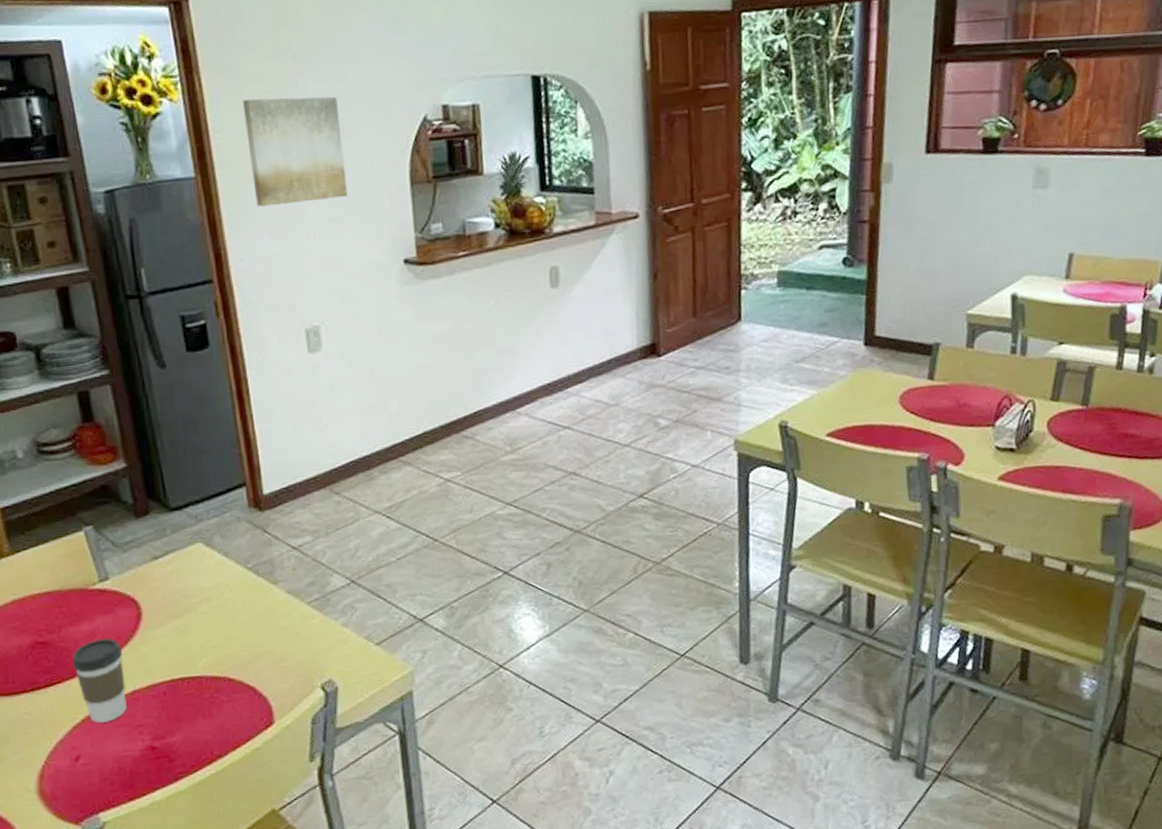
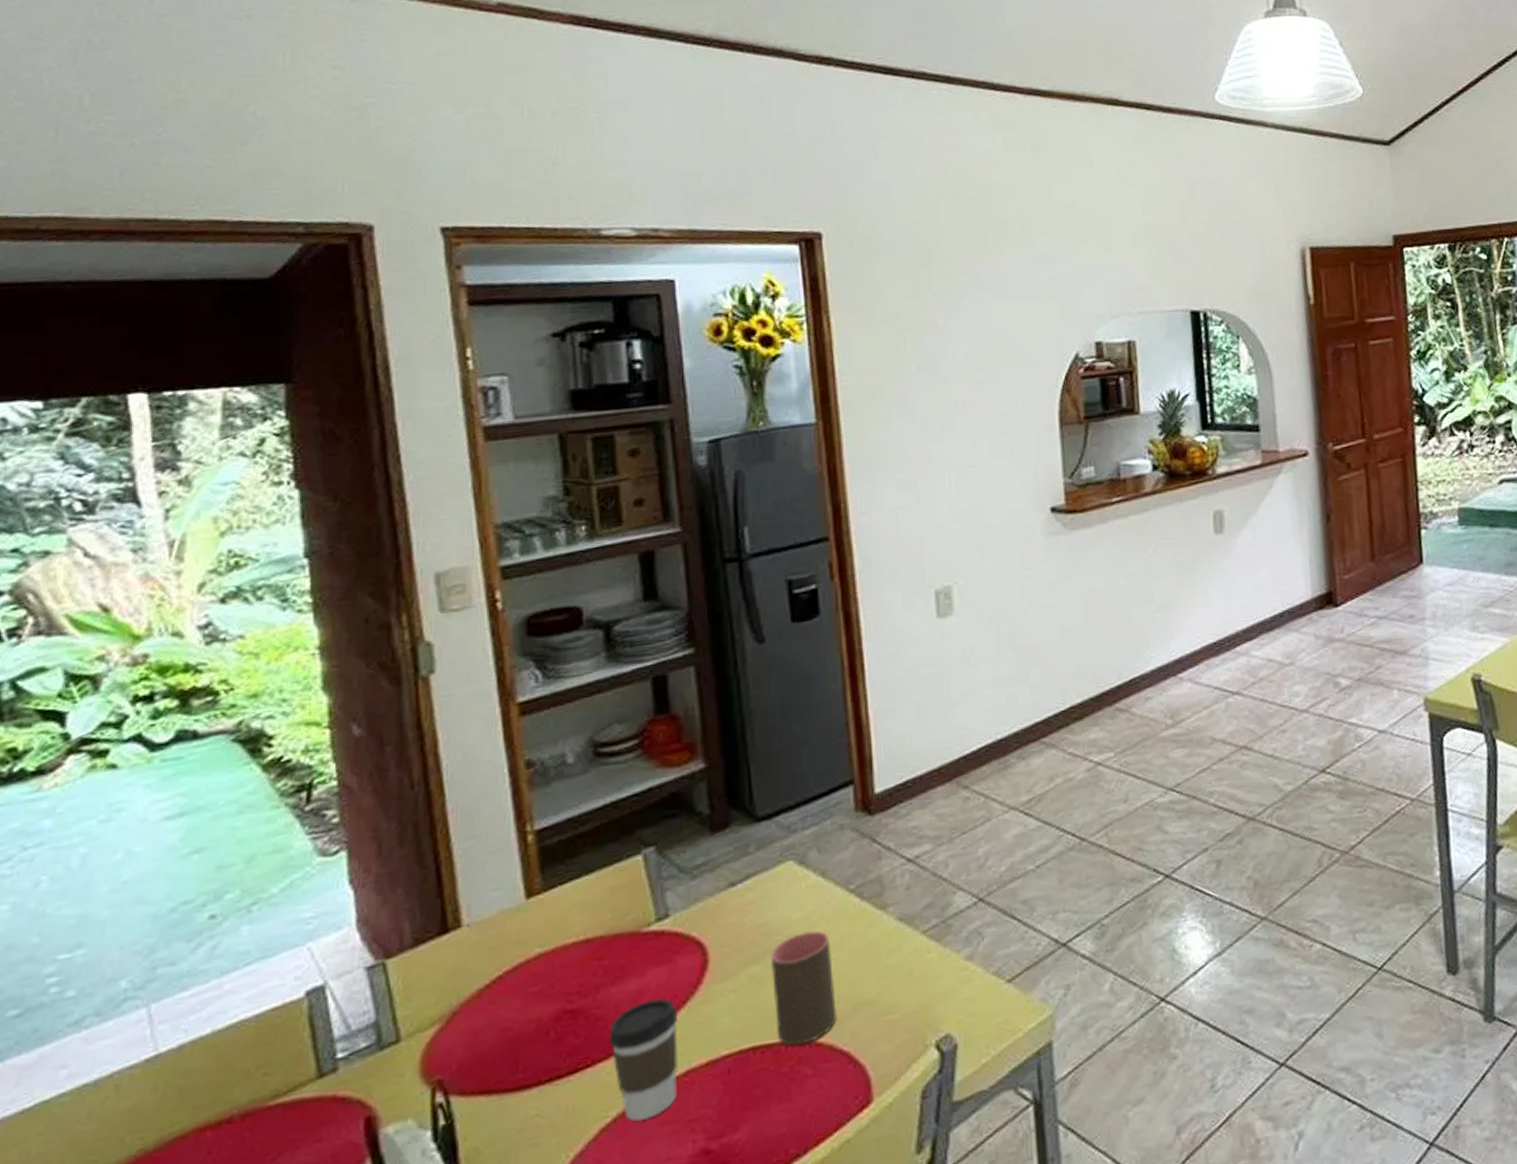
cup: none [189,596,244,679] -> present [770,930,837,1046]
wall art: present [242,96,347,207] -> none [875,334,989,454]

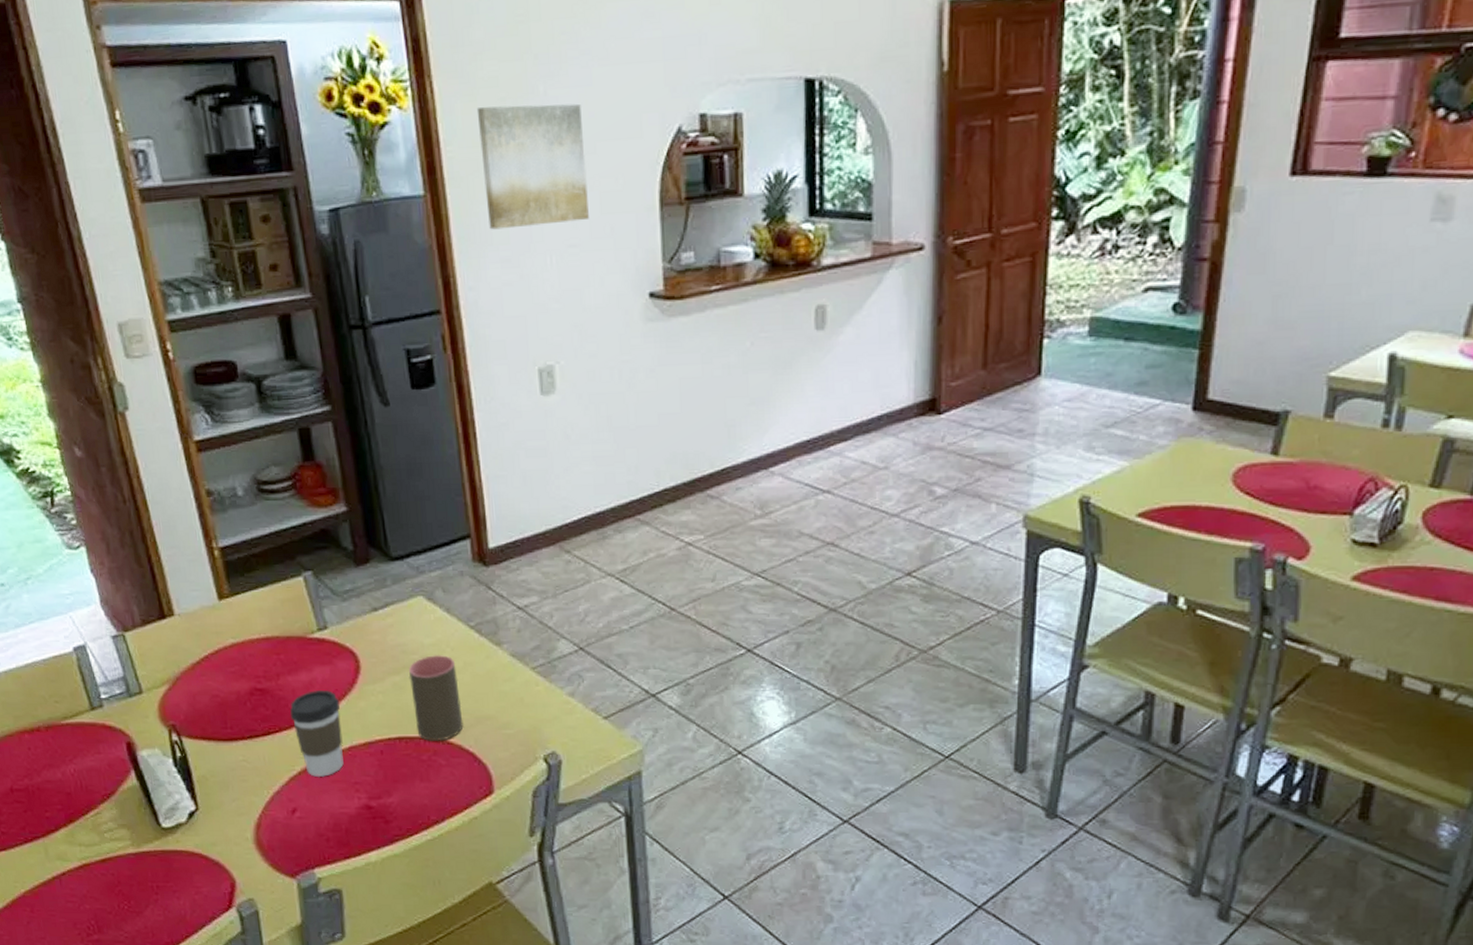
wall art: none [875,334,989,454] -> present [476,103,589,230]

